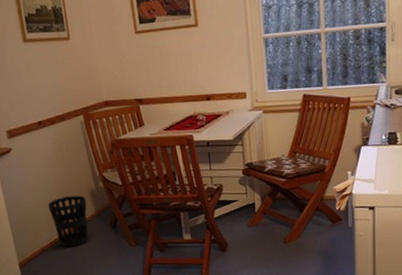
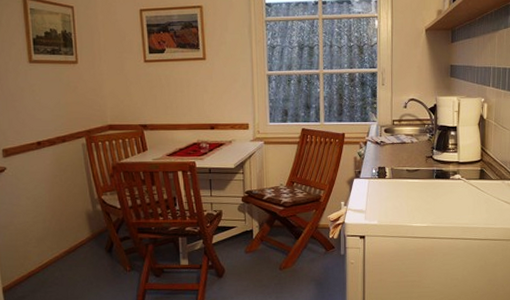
wastebasket: present [48,195,89,248] -> none [40,217,83,272]

